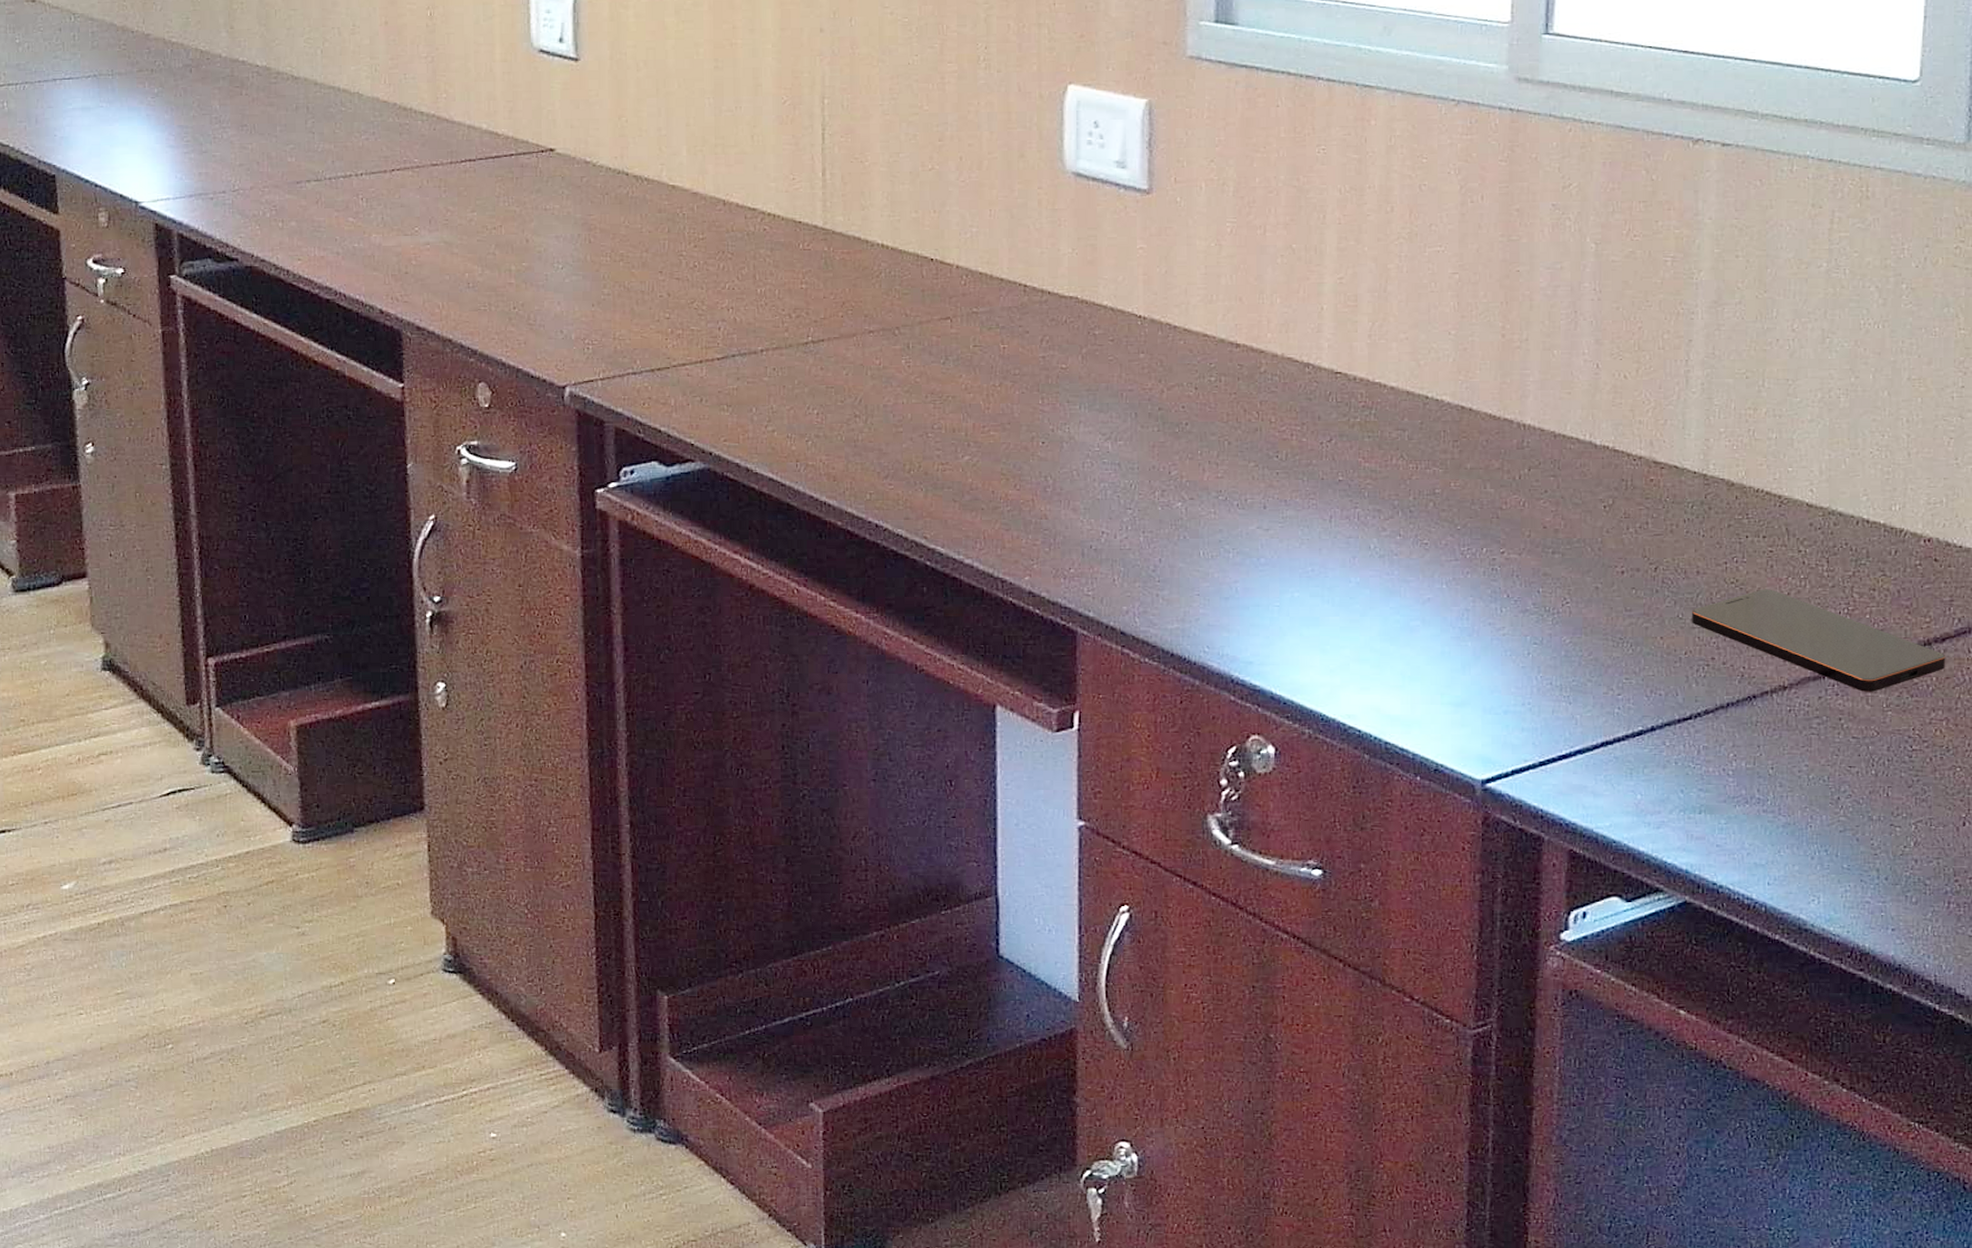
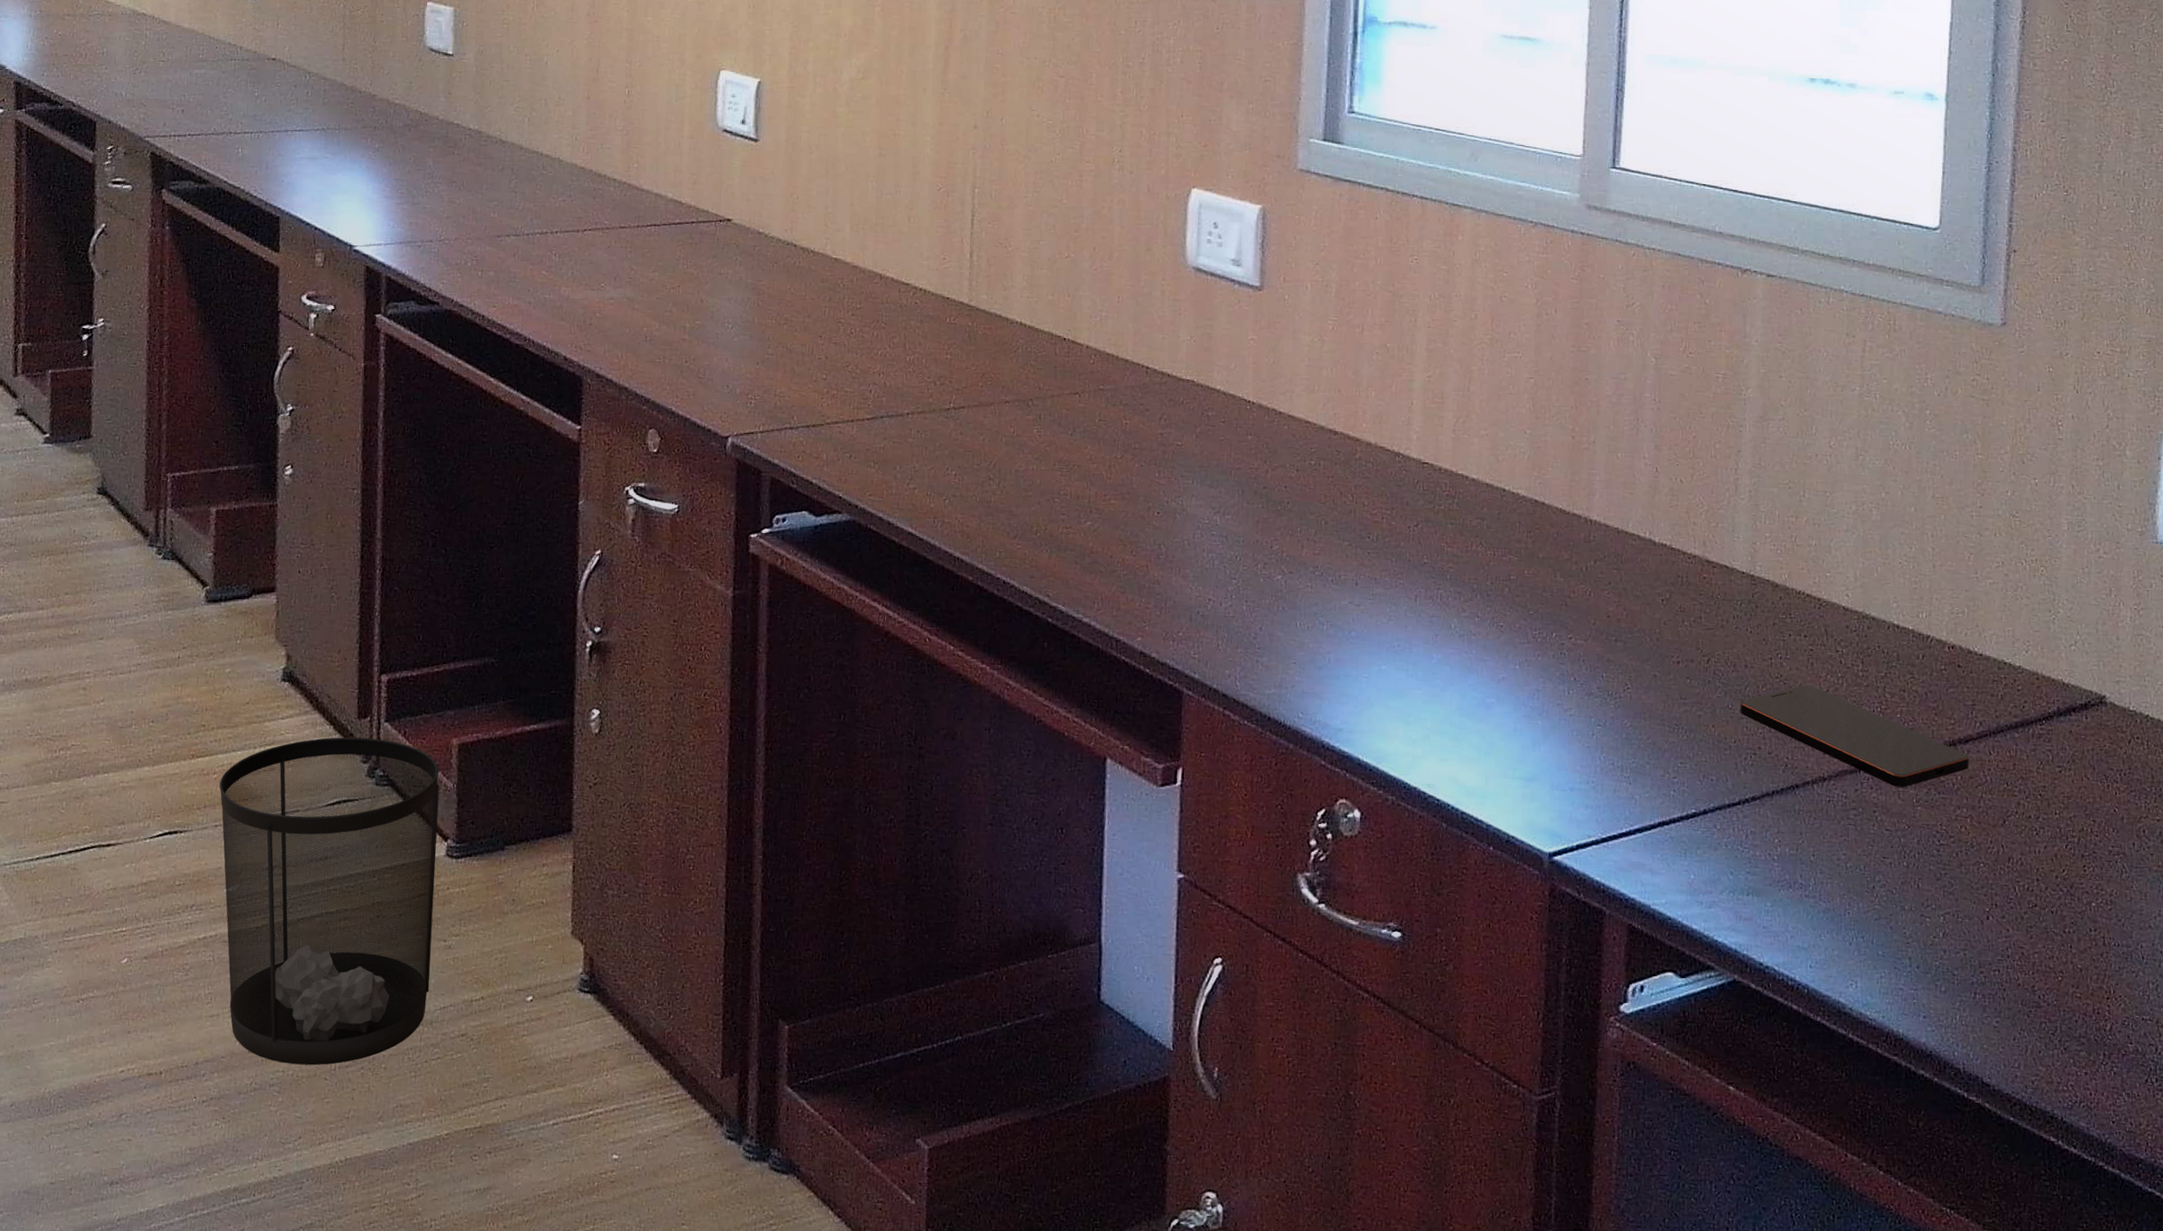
waste bin: none [46,724,285,1059] -> present [219,737,439,1066]

